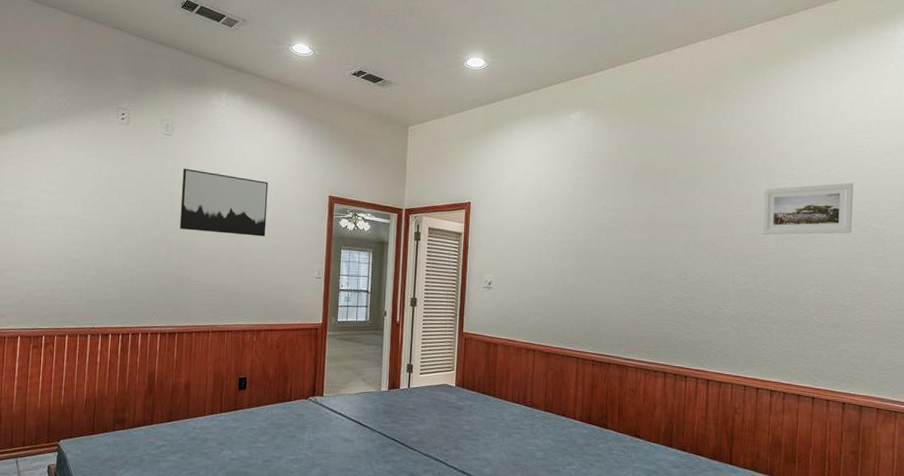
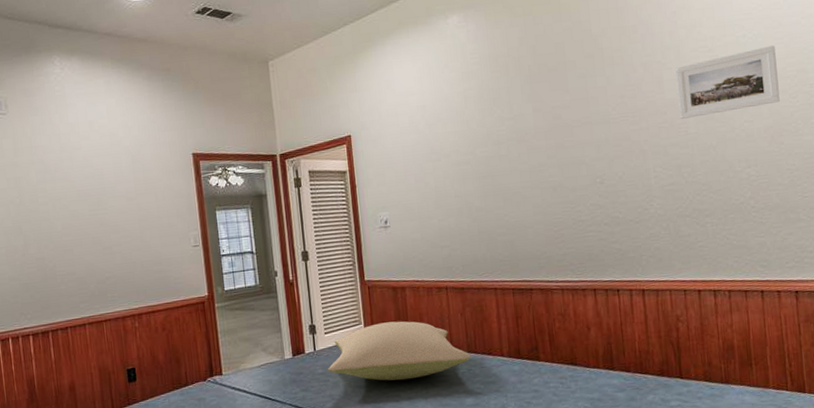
wall art: present [179,168,269,237] -> none [25,148,130,217]
pillow: none [417,372,547,427] -> present [327,321,471,381]

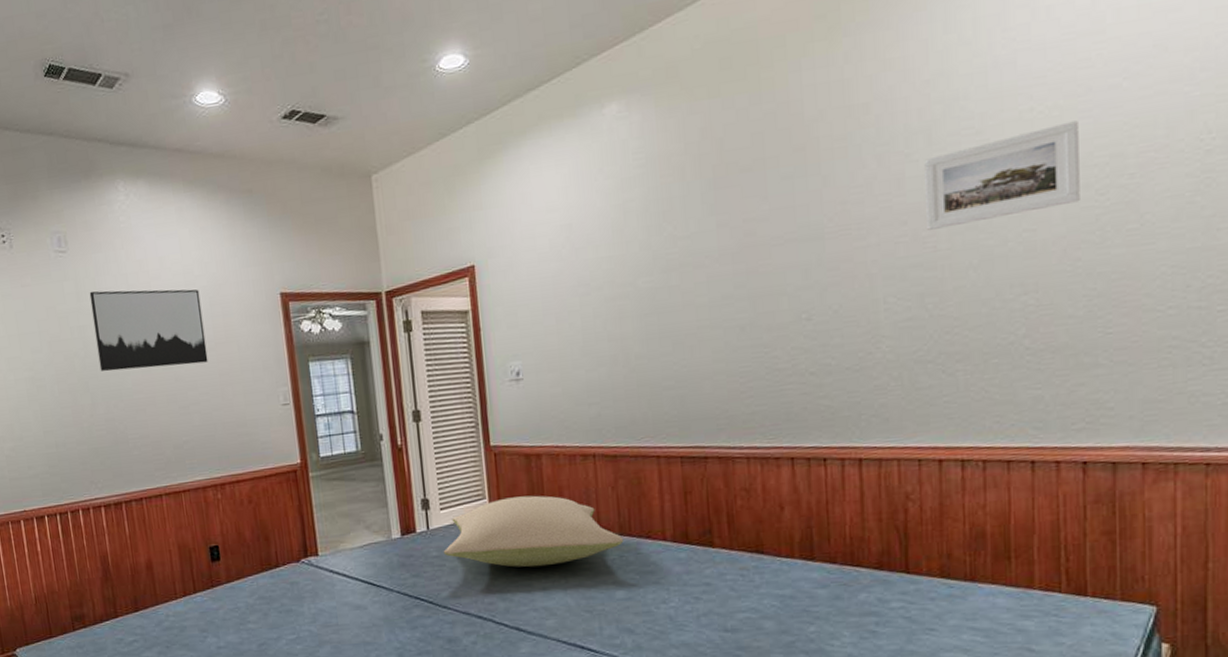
wall art: none [25,148,130,217] -> present [89,289,209,372]

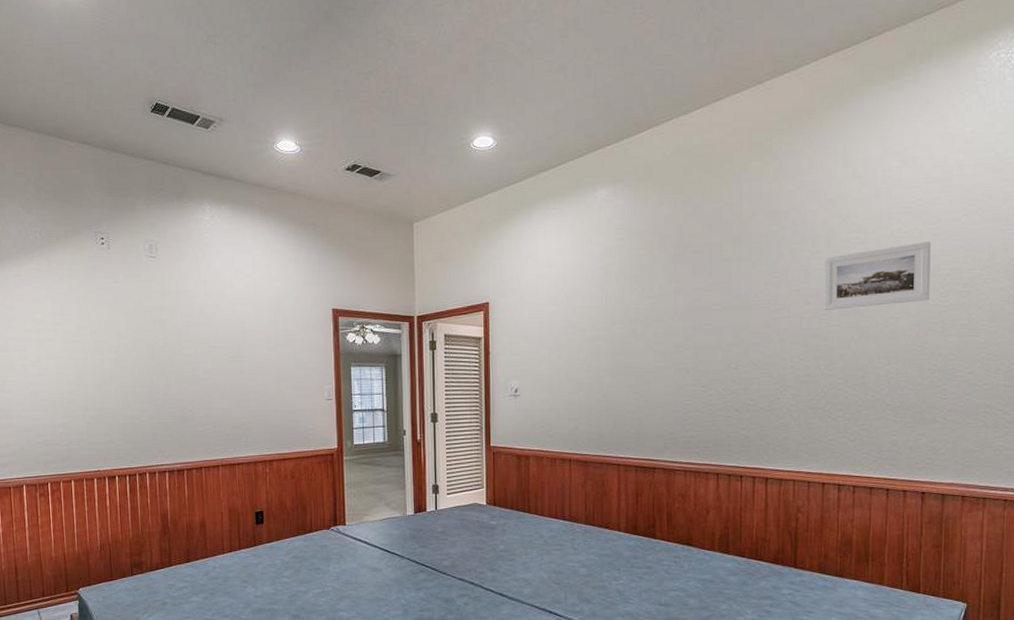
wall art: present [89,289,209,372] -> none [172,292,268,360]
pillow: present [443,495,624,568] -> none [447,488,588,546]

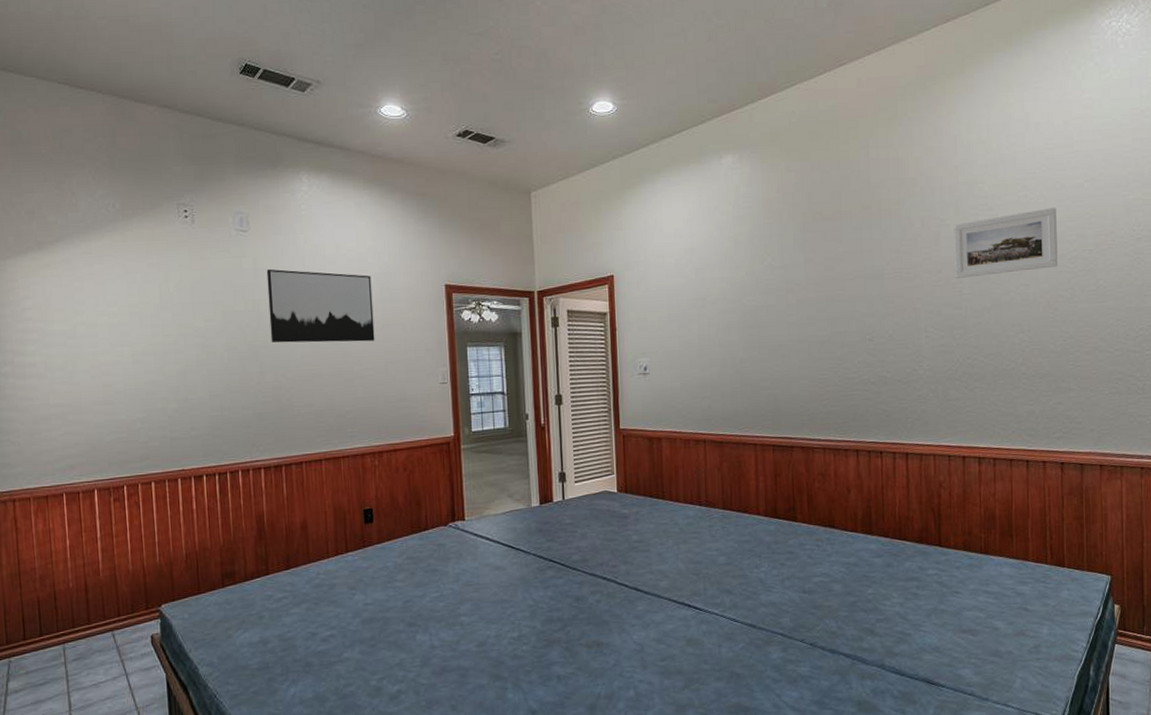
wall art: none [172,292,268,360] -> present [266,268,375,343]

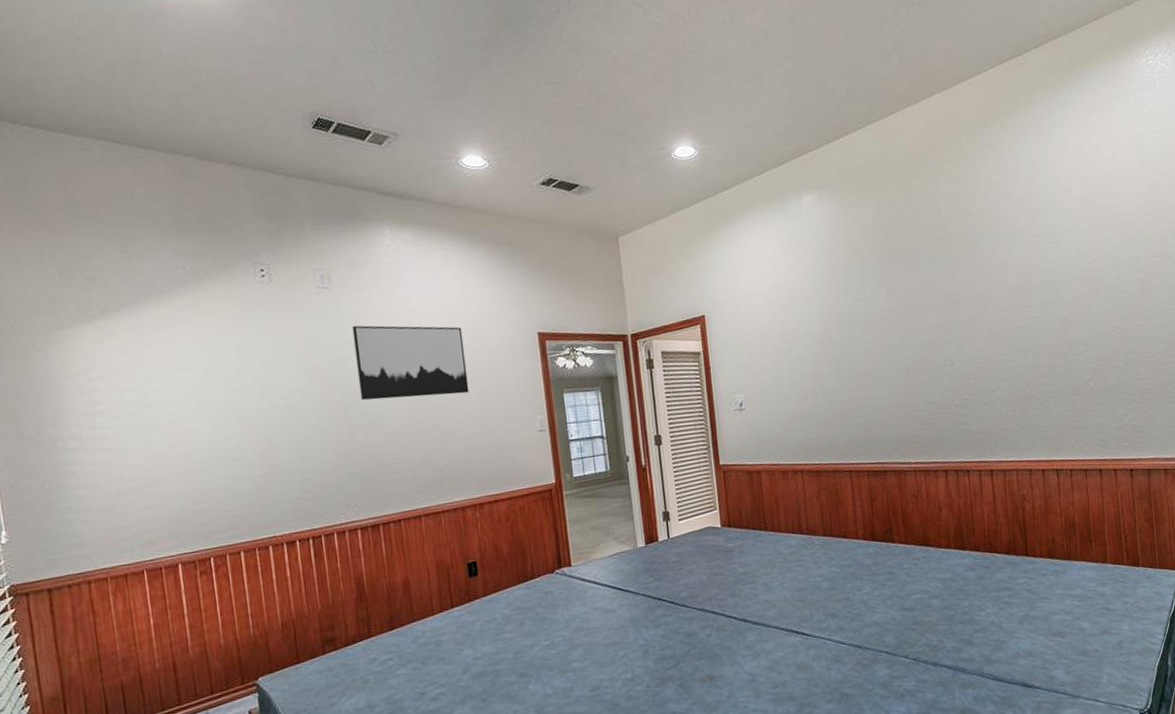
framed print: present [954,207,1058,278] -> none [1021,233,1116,303]

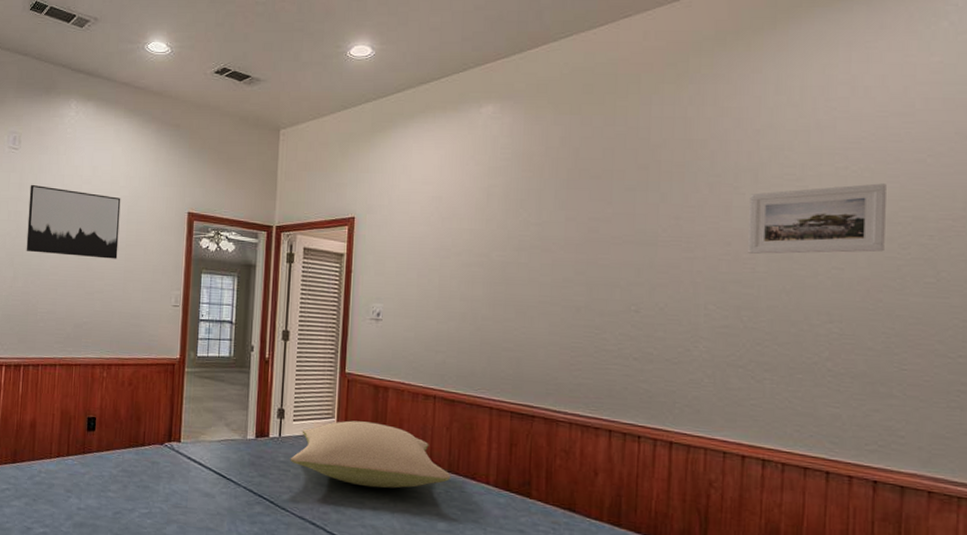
pillow: none [682,505,827,568] -> present [290,420,451,489]
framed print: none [1021,233,1116,303] -> present [748,183,886,254]

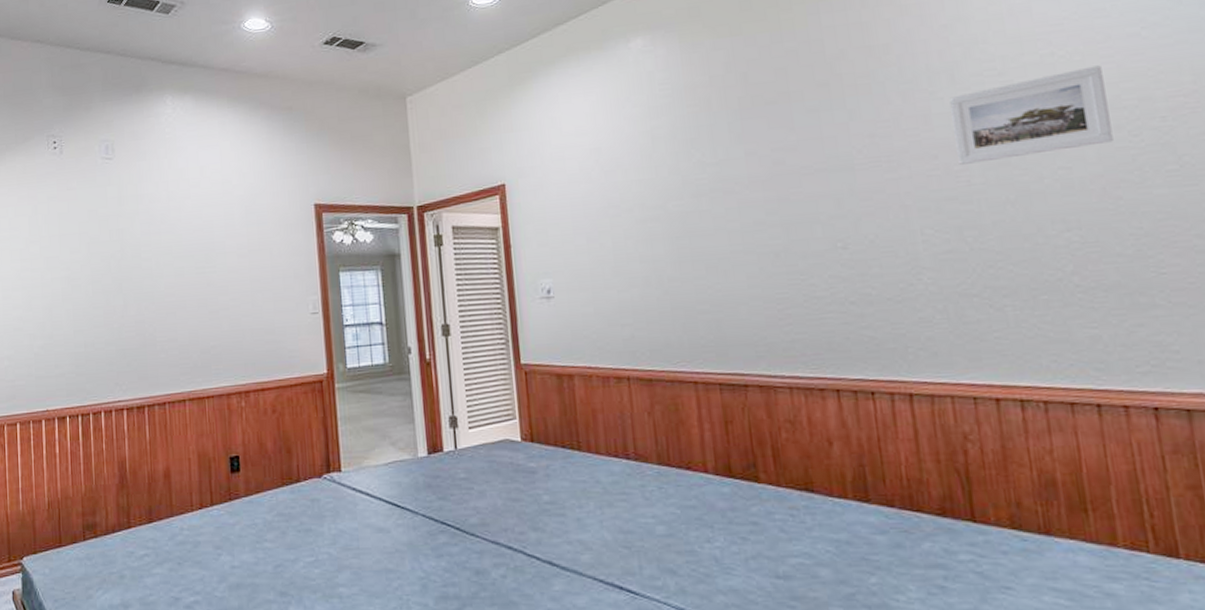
wall art: present [26,184,121,259] -> none [131,196,241,274]
pillow: present [290,420,451,489] -> none [471,417,663,496]

